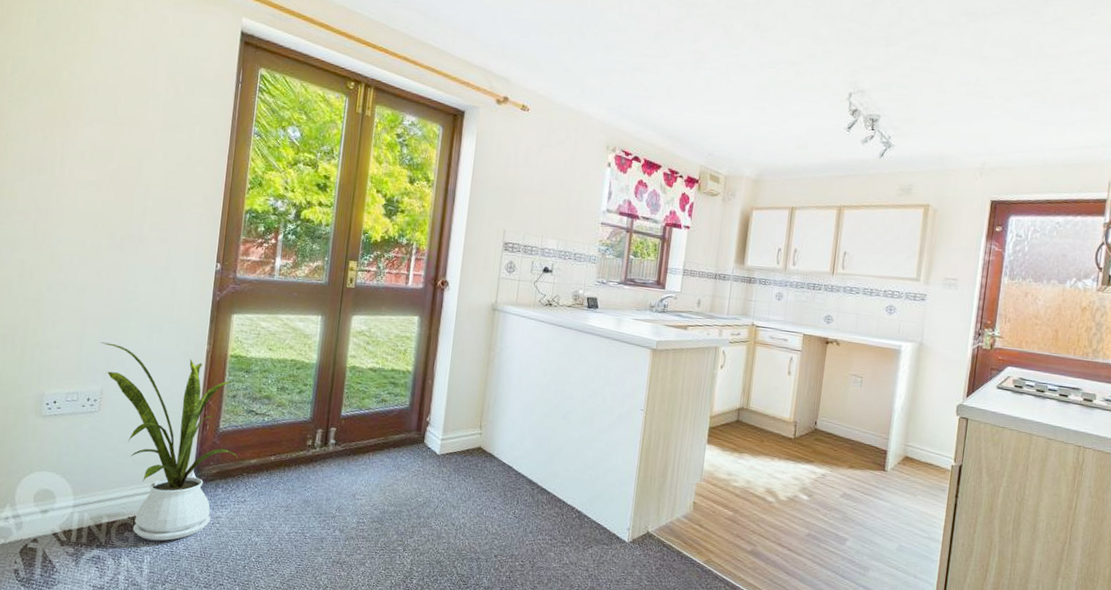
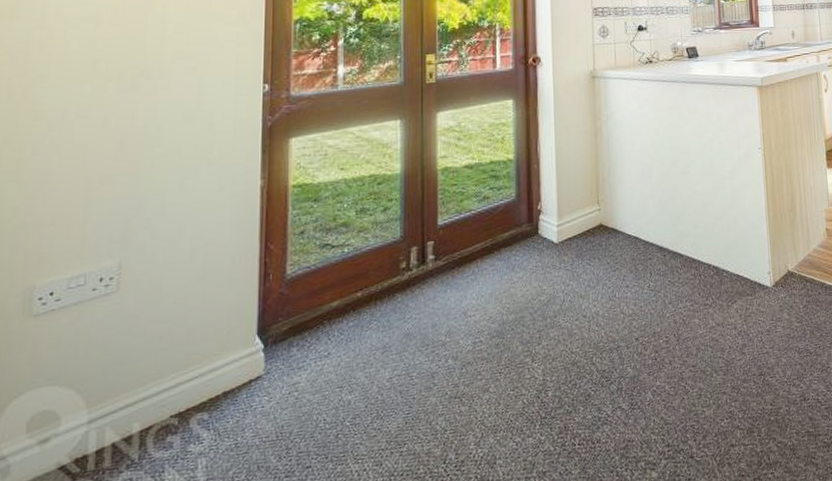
house plant: present [100,342,238,541] -> none [113,200,314,439]

